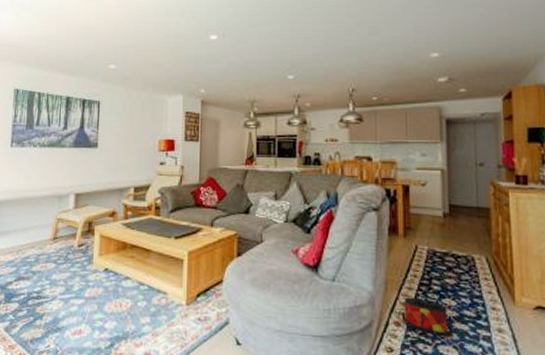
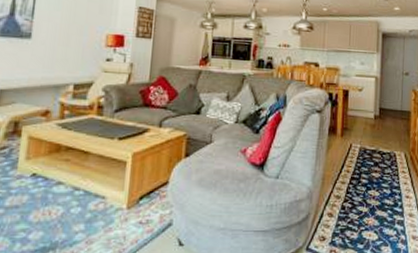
bag: present [401,297,454,338] -> none [334,190,376,224]

